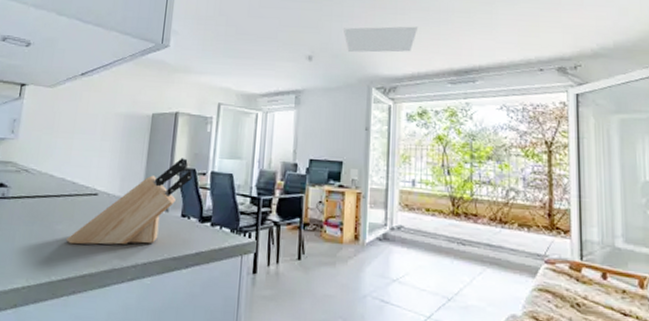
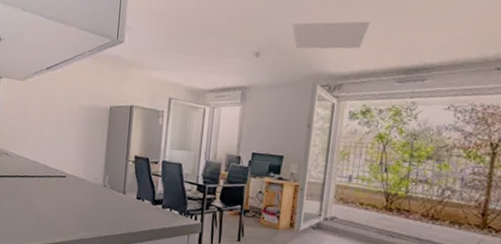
knife block: present [66,158,192,245] -> none [43,147,146,220]

